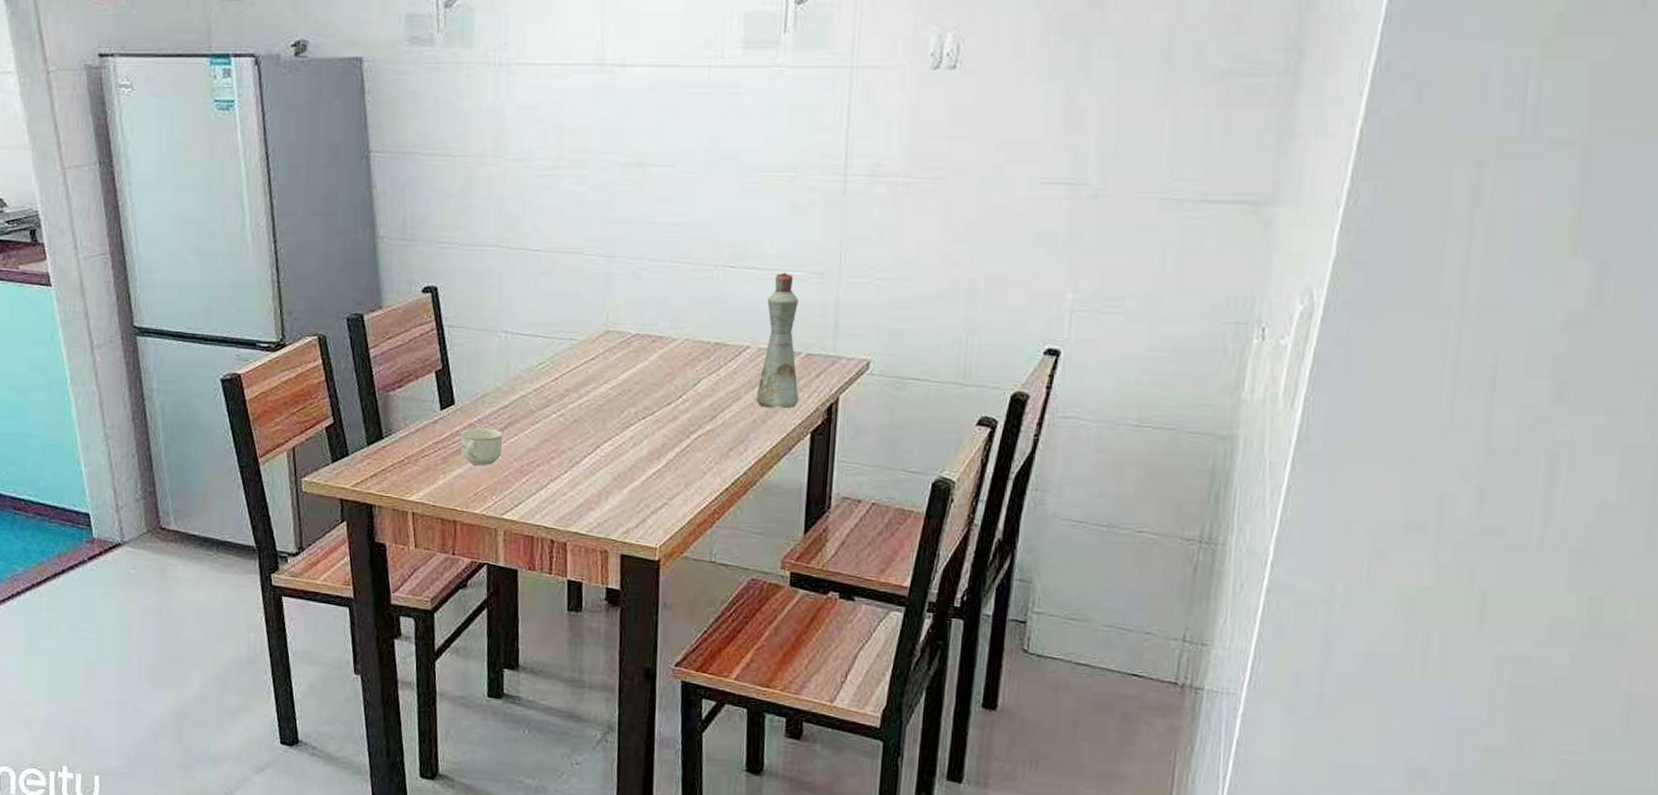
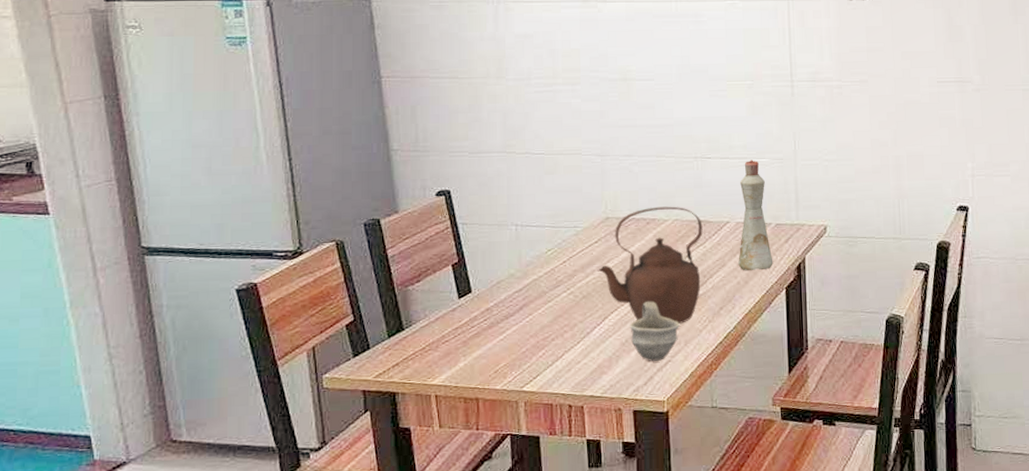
cup: present [460,428,503,466] -> none [478,311,519,346]
teapot: none [592,322,718,462] -> present [597,206,703,324]
cup: none [624,433,681,502] -> present [630,302,680,361]

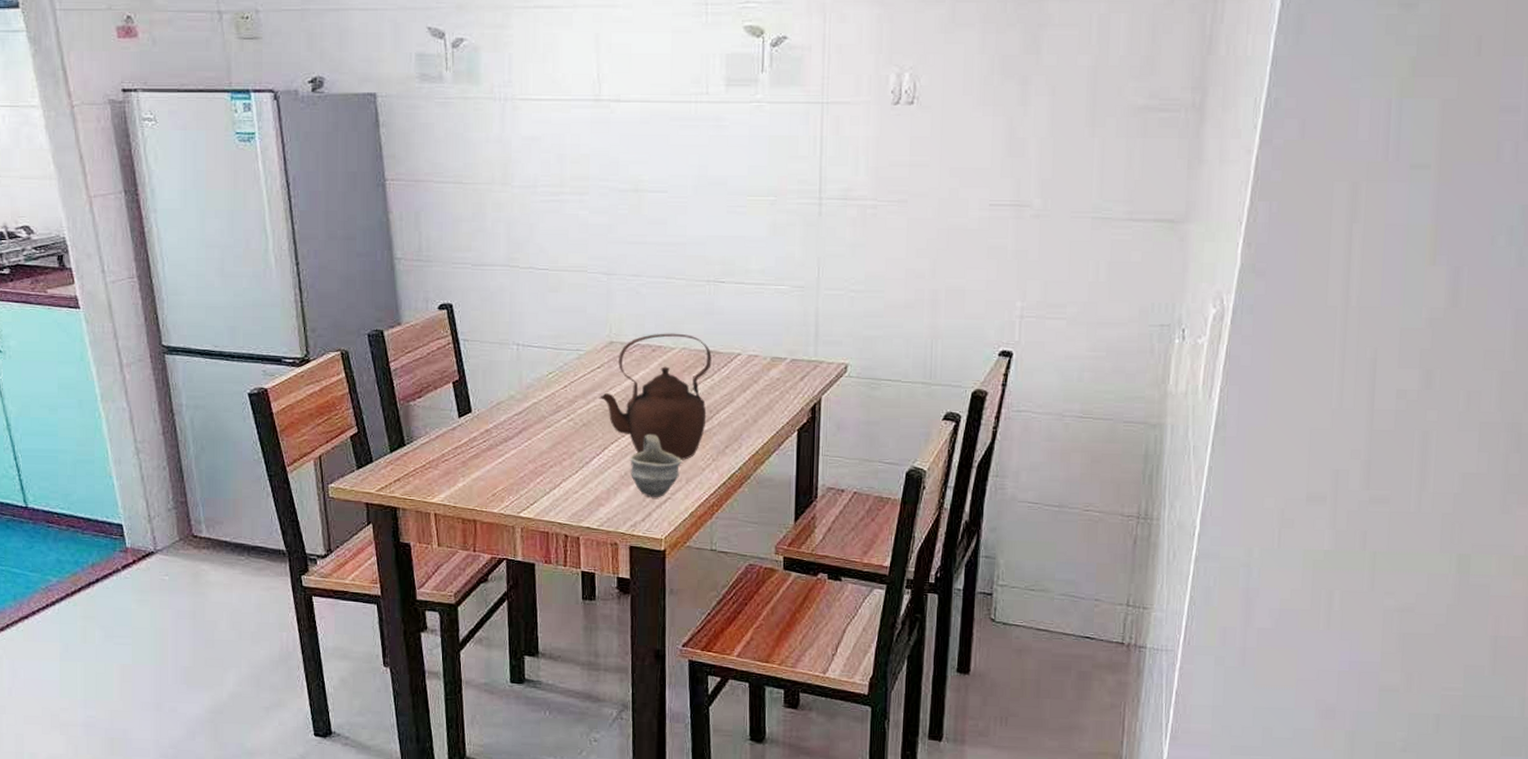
bottle: present [738,160,773,271] -> none [748,286,786,409]

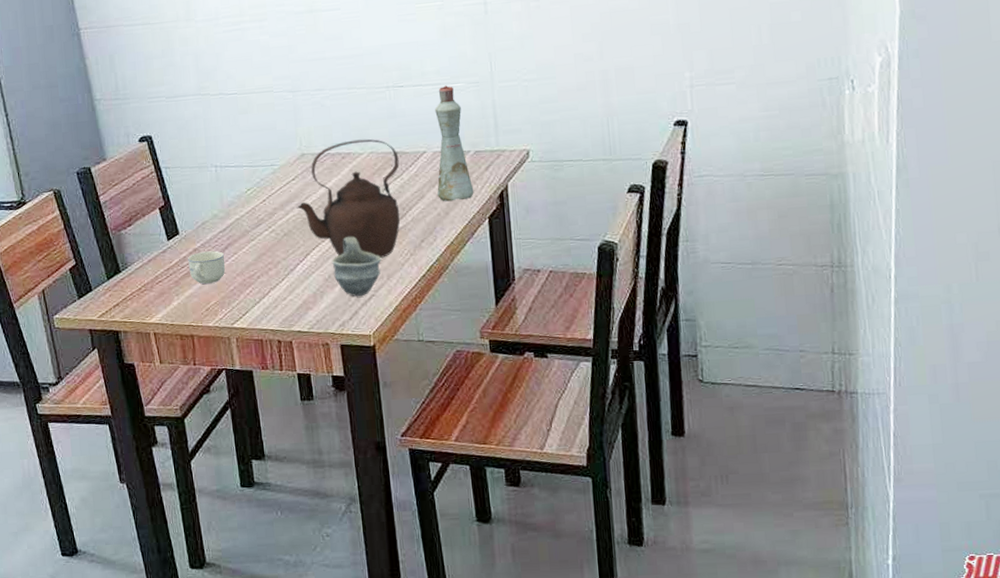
cup: none [477,433,518,469] -> present [187,250,226,285]
bottle: none [748,286,786,409] -> present [435,85,474,202]

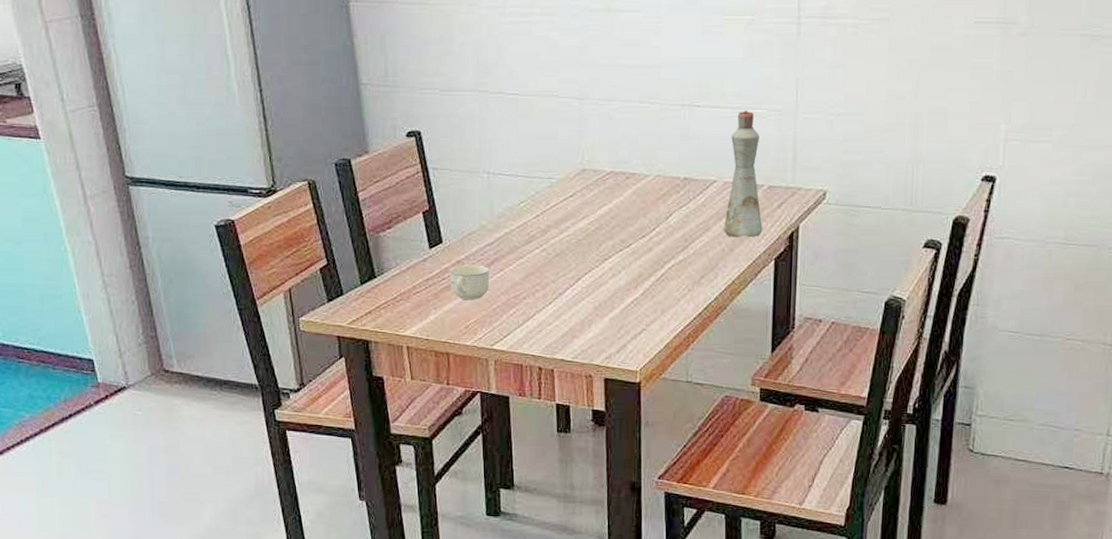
teapot: present [296,138,401,258] -> none [571,160,687,291]
cup: present [332,237,382,296] -> none [604,265,657,329]

